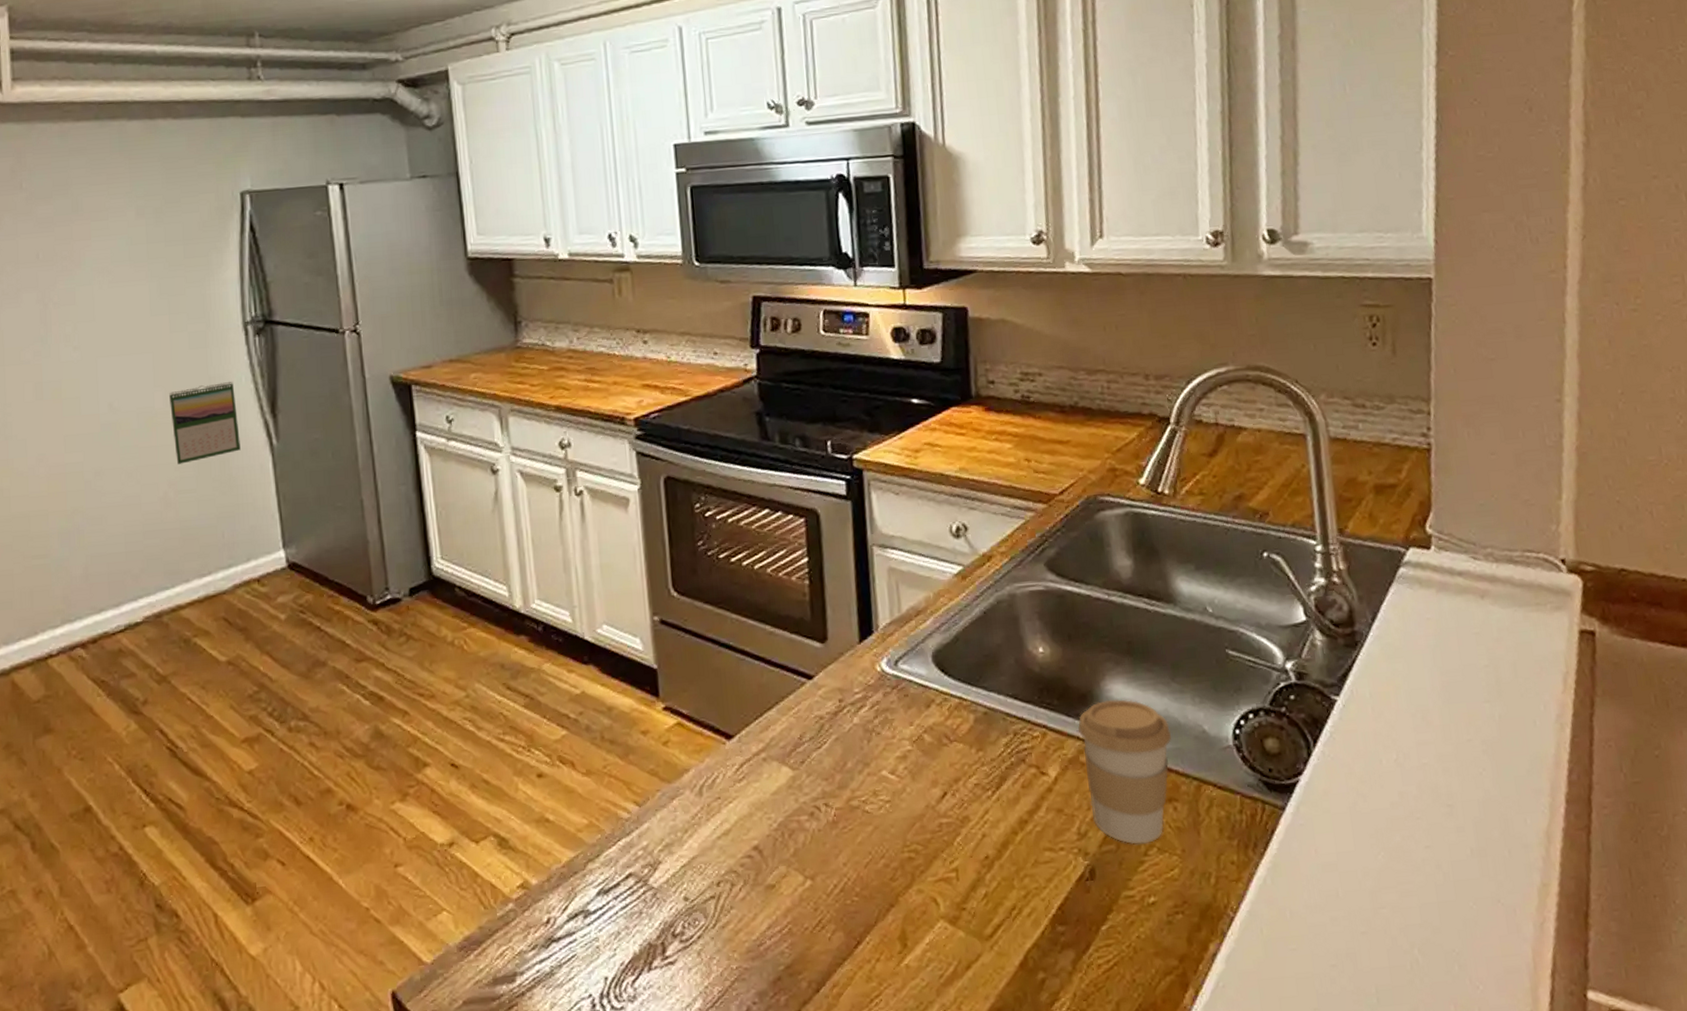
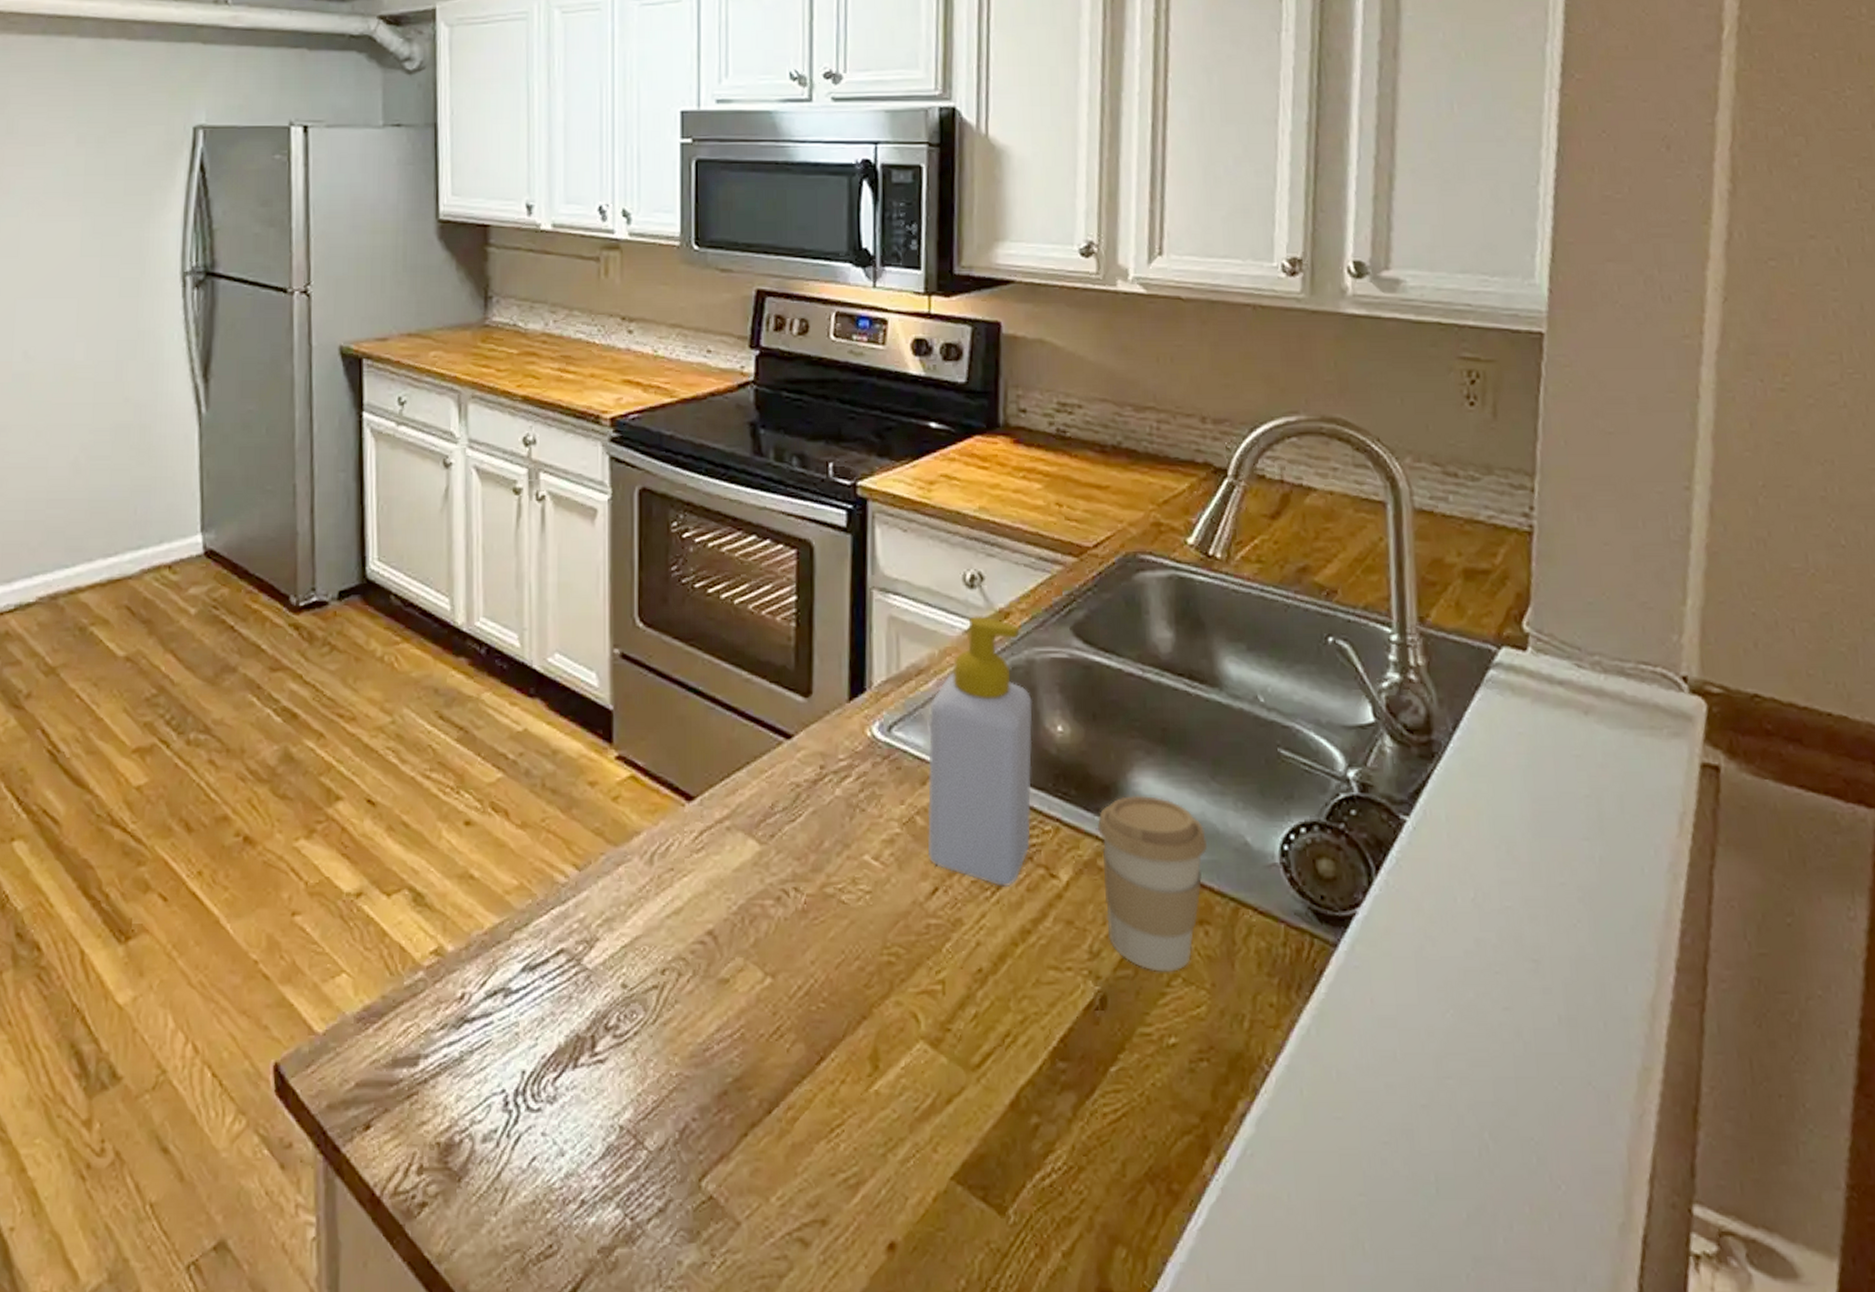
calendar: present [169,382,241,464] -> none [91,338,166,426]
soap bottle: none [929,560,1022,786] -> present [927,615,1033,886]

